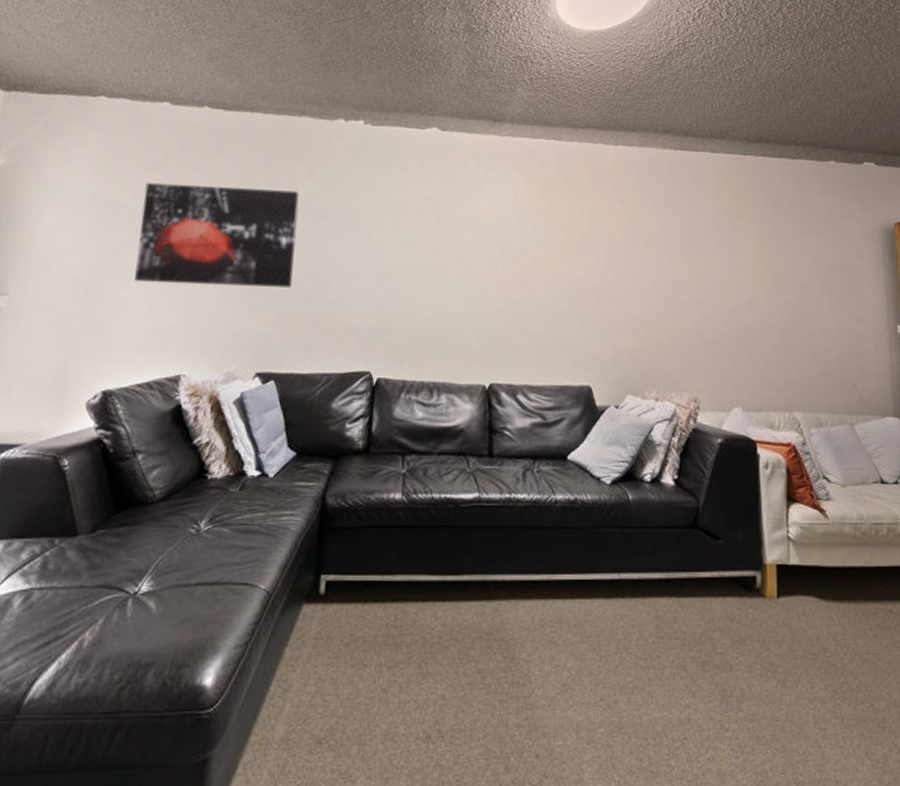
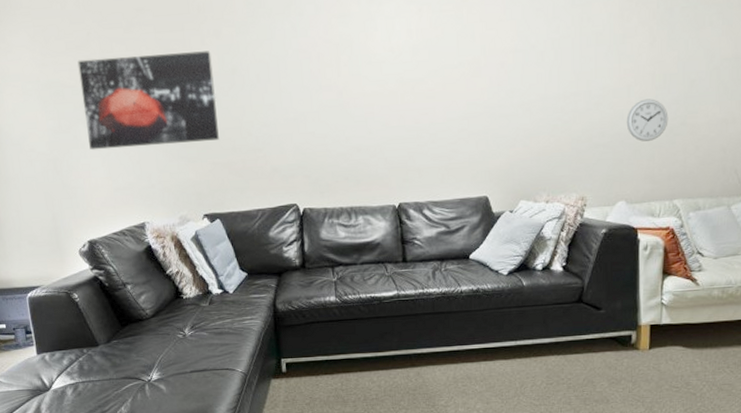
wall clock: none [739,298,782,343] -> present [626,99,669,142]

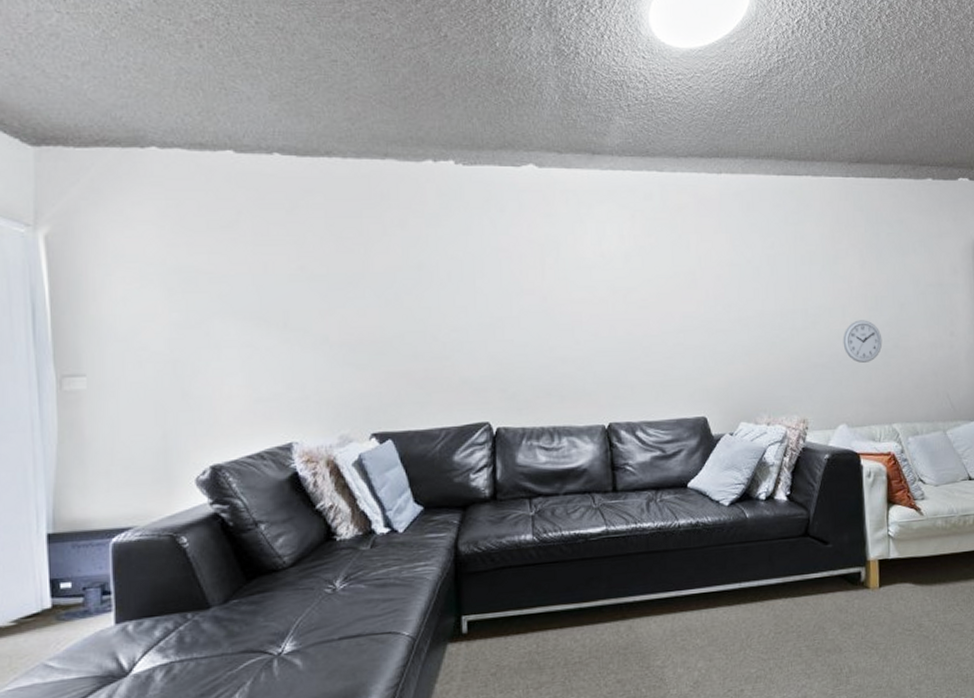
wall art: present [77,51,219,150] -> none [220,242,397,351]

